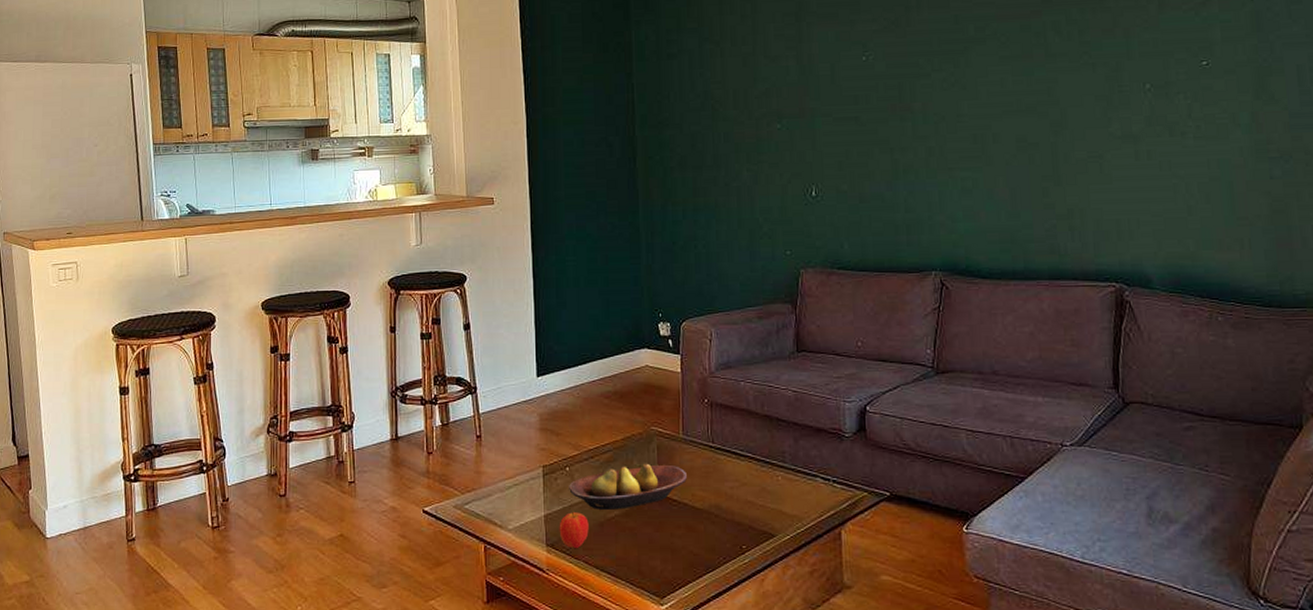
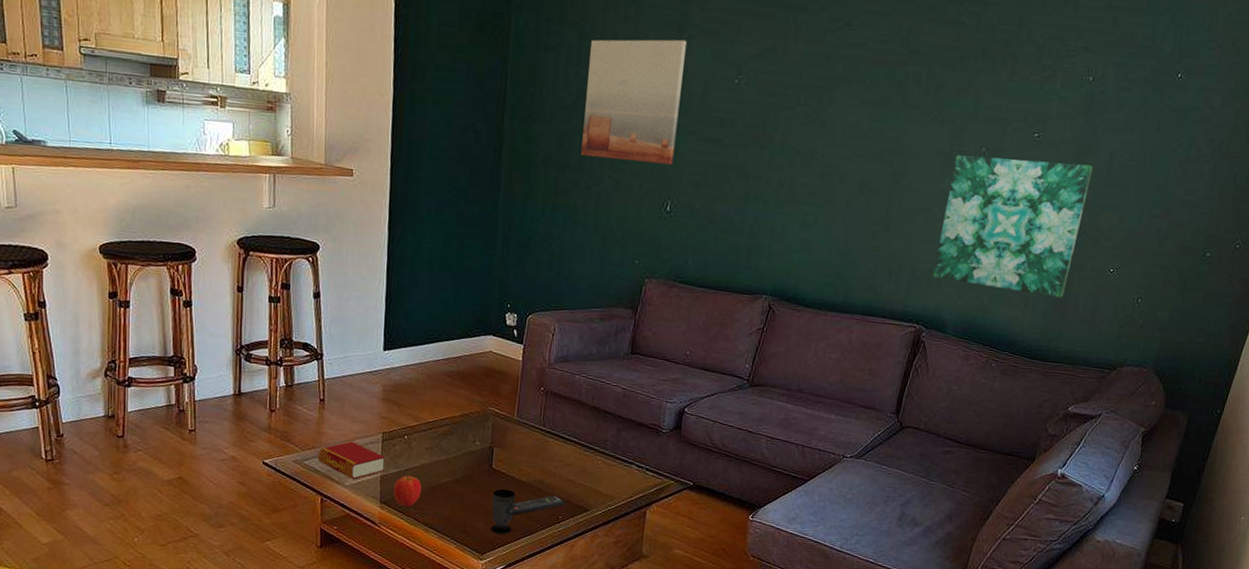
book: none [478,478,548,522] -> present [317,441,385,480]
fruit bowl: present [569,463,687,510] -> none [406,438,517,477]
cup: none [666,518,693,573] -> present [491,488,516,535]
remote control: none [689,521,749,549] -> present [511,495,566,515]
wall art: none [712,27,812,153] -> present [581,39,686,165]
wall art: none [1117,85,1285,233] -> present [933,155,1094,298]

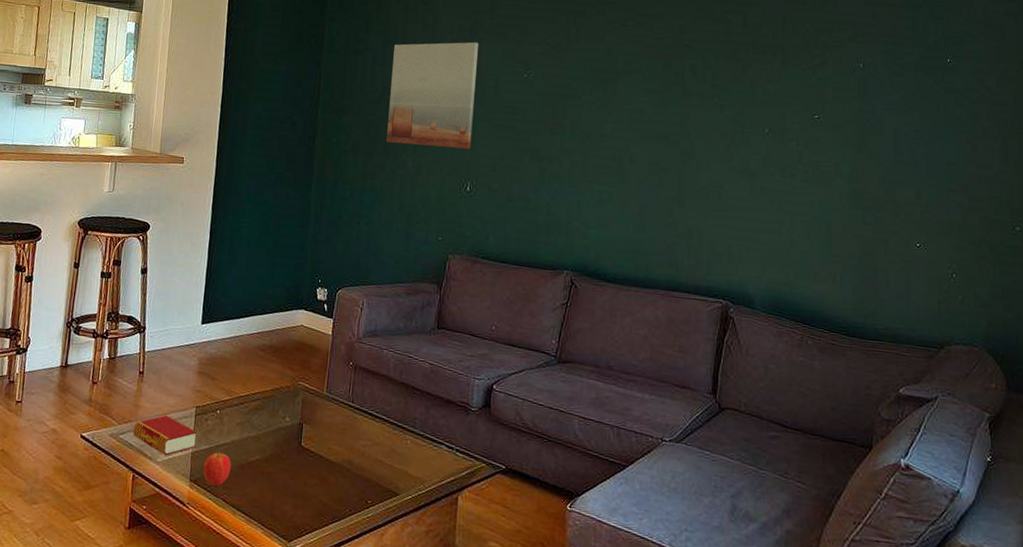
cup: present [491,488,516,535] -> none [298,468,325,520]
remote control: present [511,495,566,515] -> none [319,477,375,498]
wall art: present [933,155,1094,298] -> none [733,136,880,273]

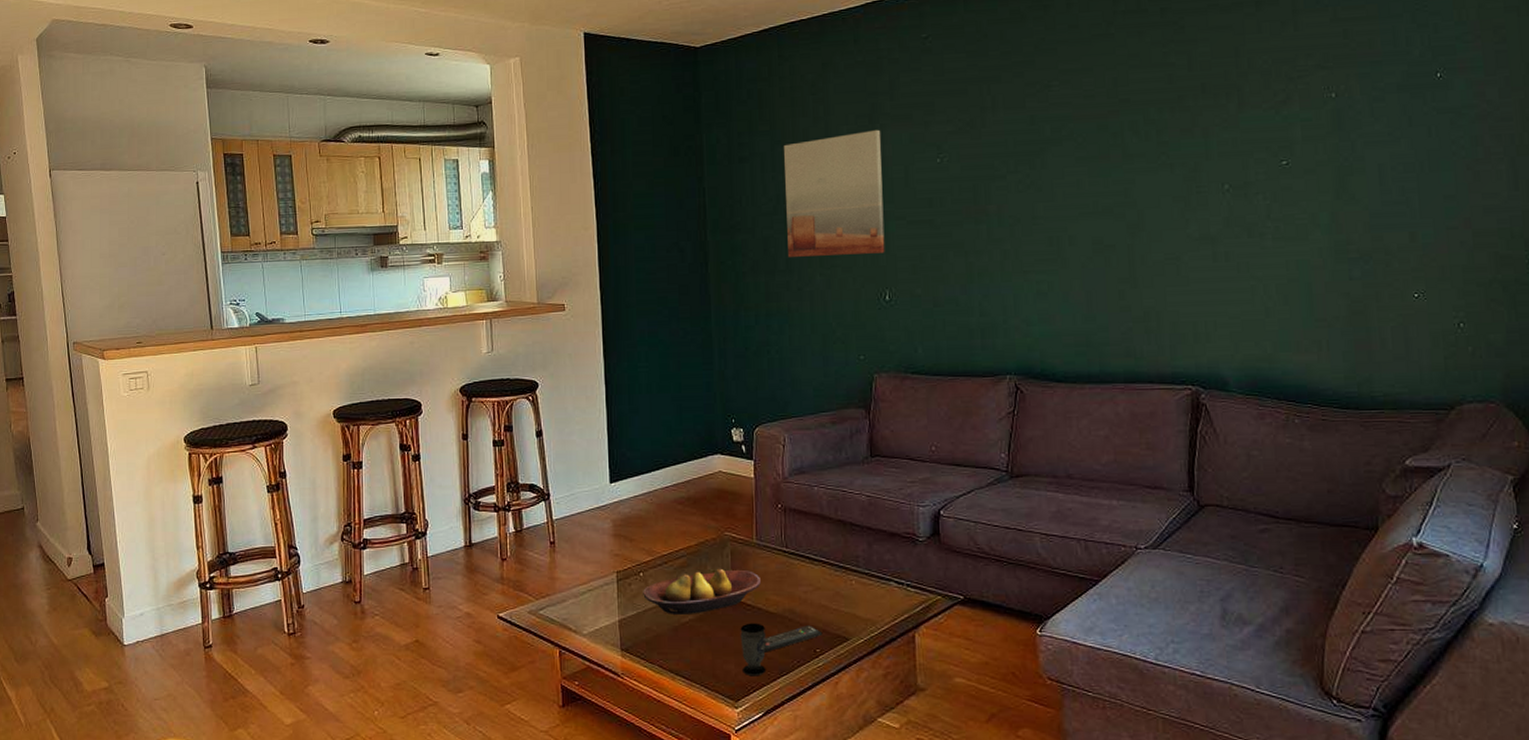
book: present [133,415,197,456] -> none [552,584,622,627]
apple: present [203,451,231,487] -> none [633,616,663,654]
fruit bowl: none [217,414,326,455] -> present [643,568,761,614]
cup: none [298,468,325,520] -> present [740,623,767,677]
remote control: none [319,477,375,498] -> present [763,625,823,652]

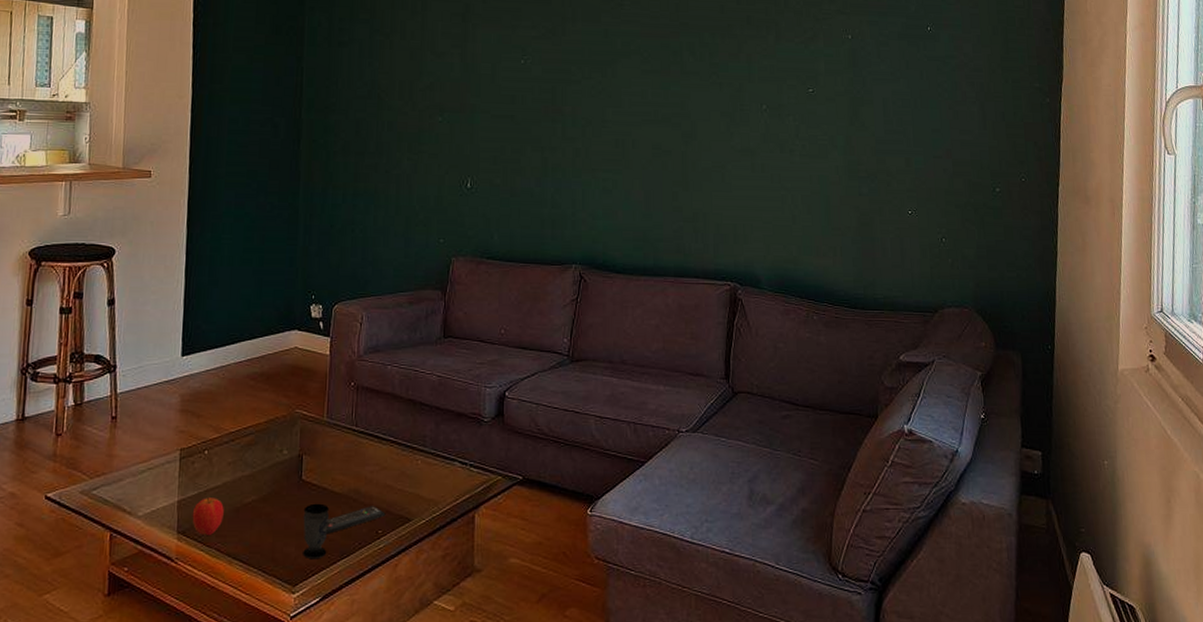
apple: none [633,616,663,654] -> present [192,496,224,536]
fruit bowl: present [643,568,761,614] -> none [206,446,328,495]
wall art: present [784,129,885,257] -> none [379,28,472,143]

